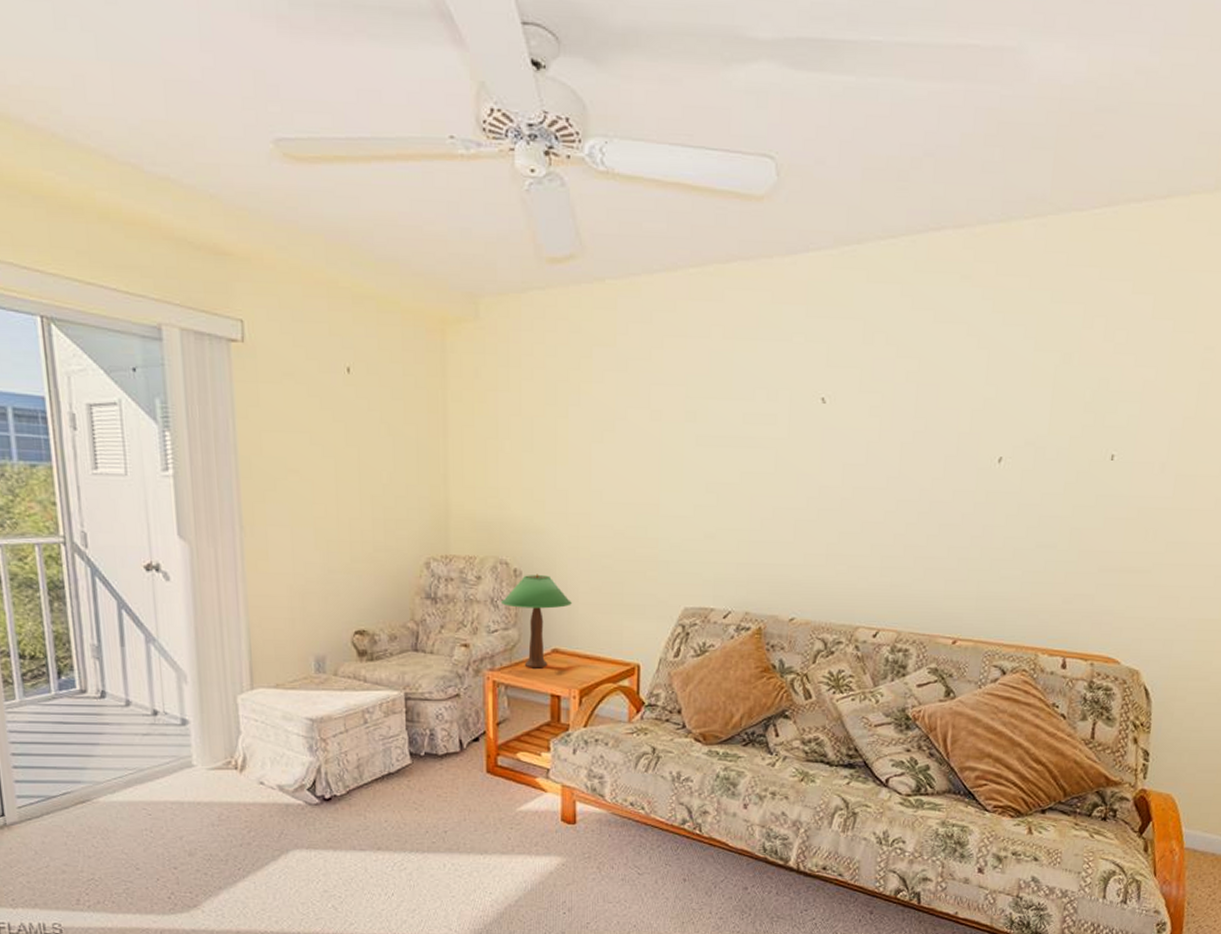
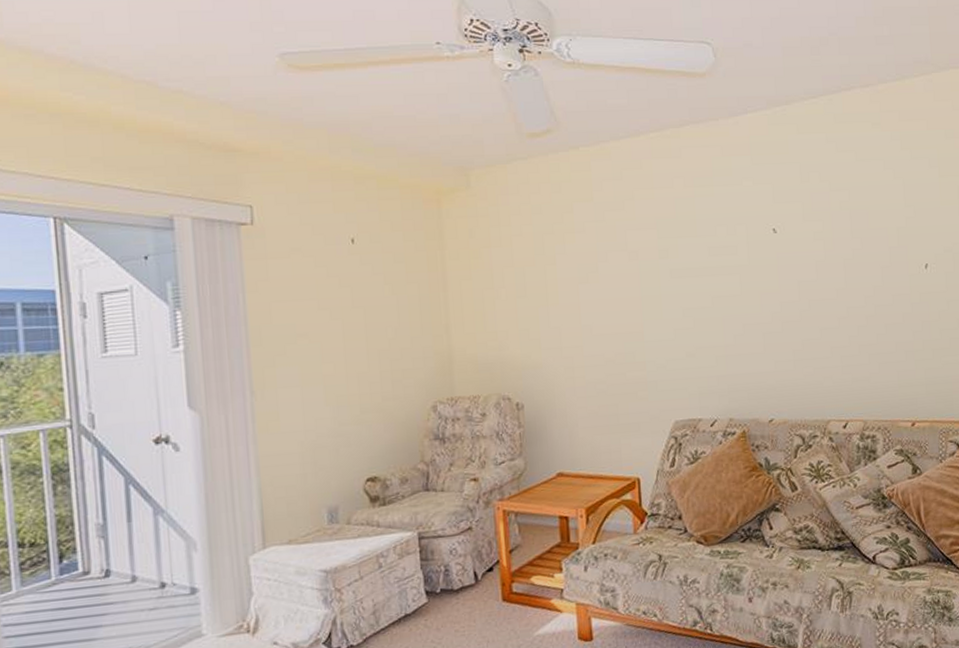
table lamp: present [501,574,572,669] -> none [506,405,572,494]

